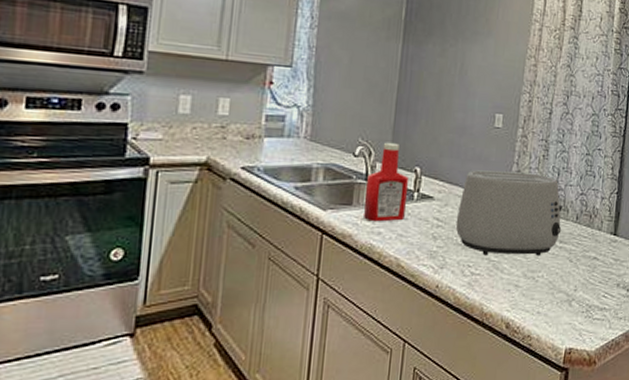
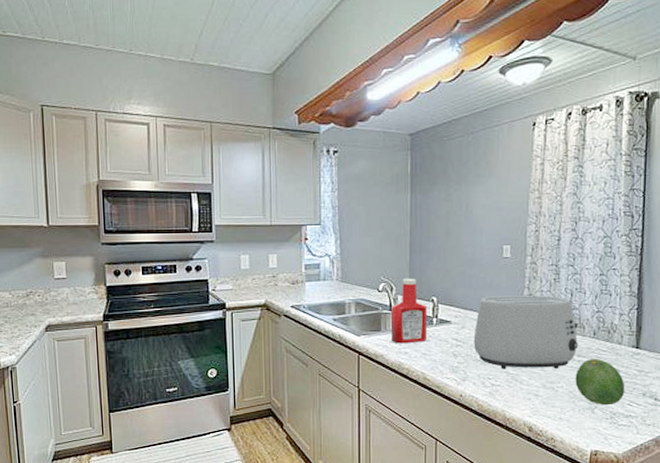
fruit: none [555,244,602,298] -> present [575,358,625,406]

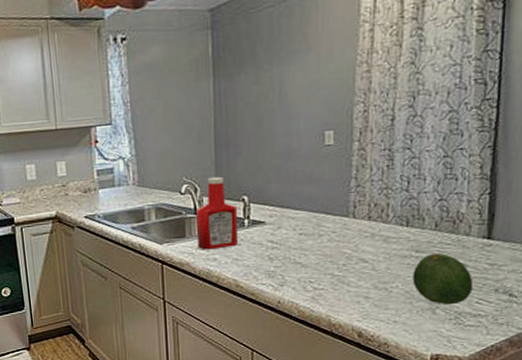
toaster: present [473,295,579,370] -> none [292,185,417,272]

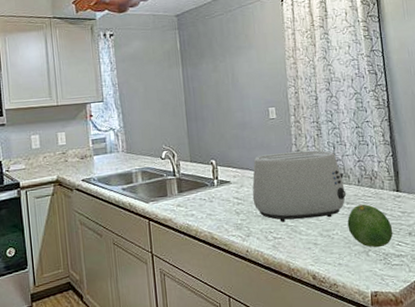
ketchup bottle: present [196,176,238,250] -> none [175,144,210,207]
toaster: none [292,185,417,272] -> present [252,150,347,223]

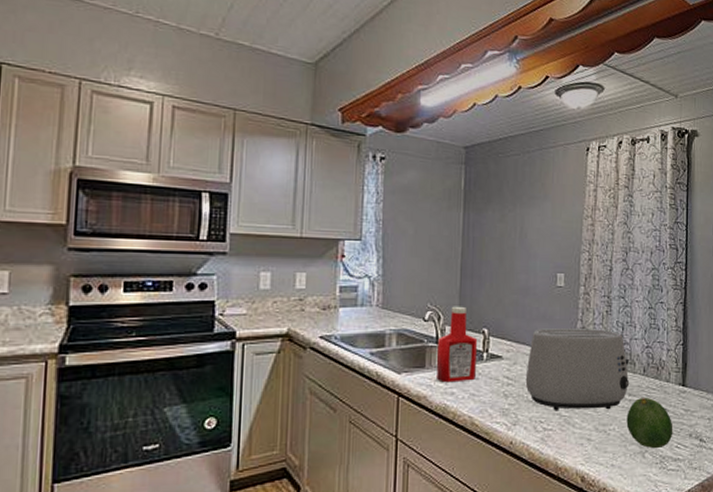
ketchup bottle: none [175,144,210,207] -> present [437,306,477,383]

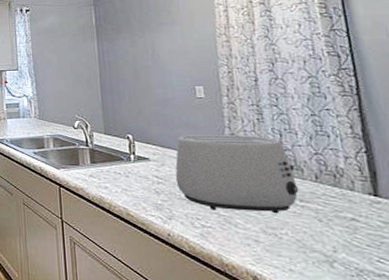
ketchup bottle: present [437,306,477,383] -> none [88,116,126,179]
fruit: present [626,397,673,449] -> none [300,204,370,261]

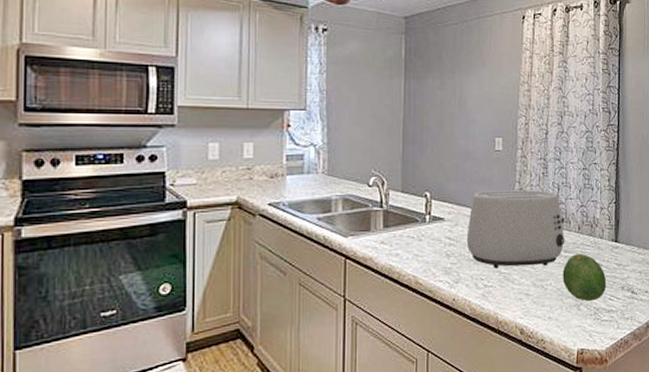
fruit: none [300,204,370,261] -> present [562,253,607,302]

